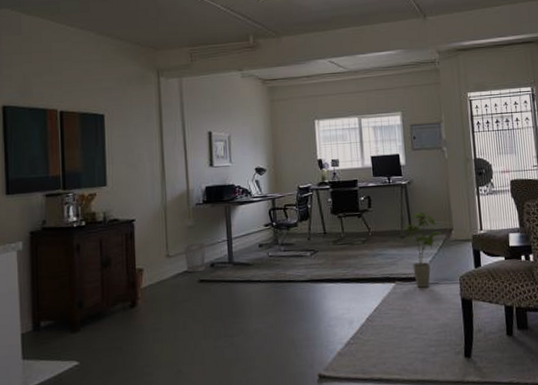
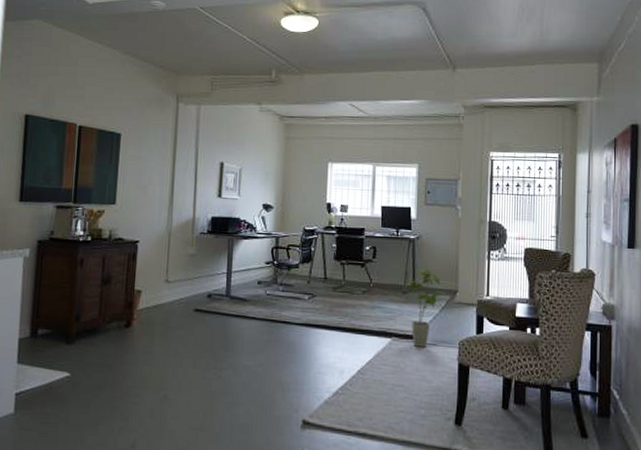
wastebasket: present [184,243,206,273] -> none [183,272,205,301]

